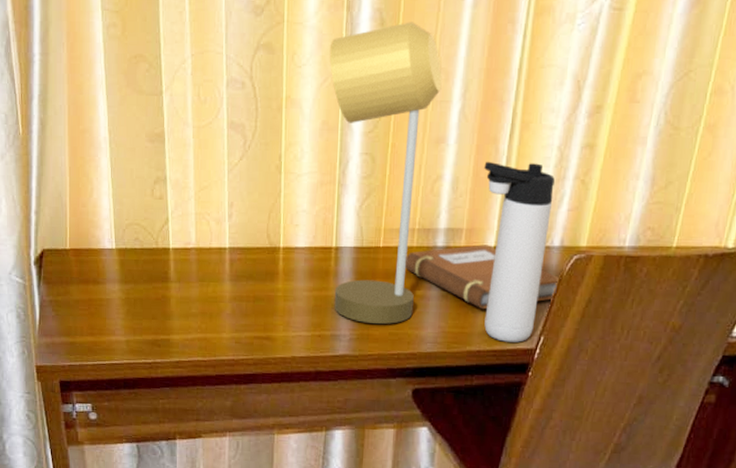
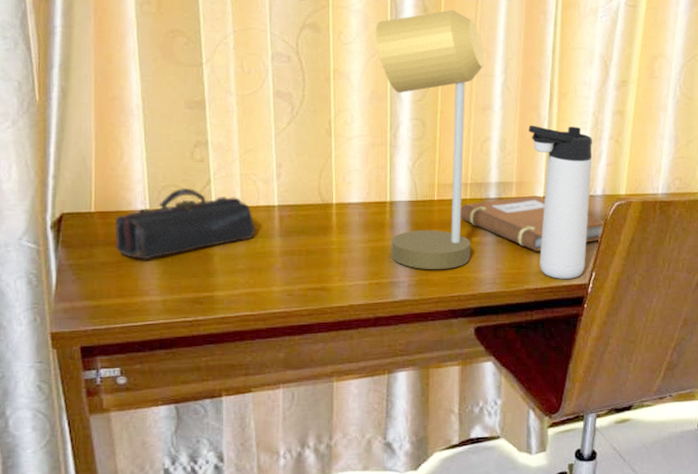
pencil case: none [86,226,209,300] -> present [115,187,256,260]

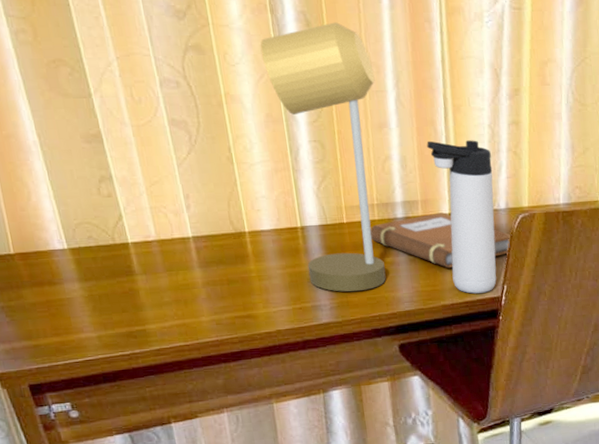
pencil case: present [115,187,256,260] -> none [35,224,176,299]

